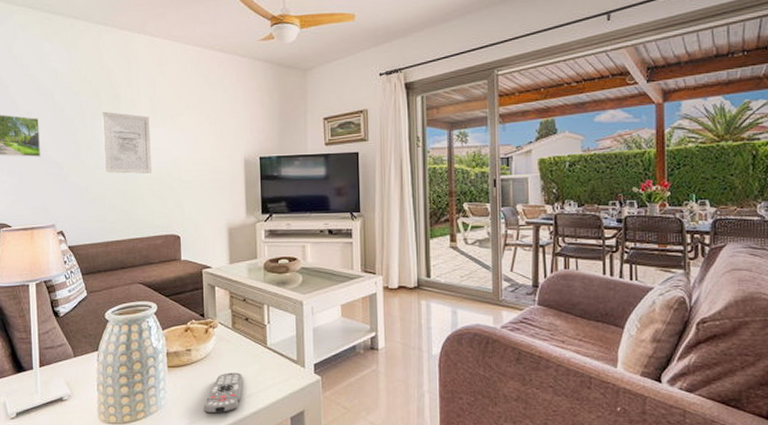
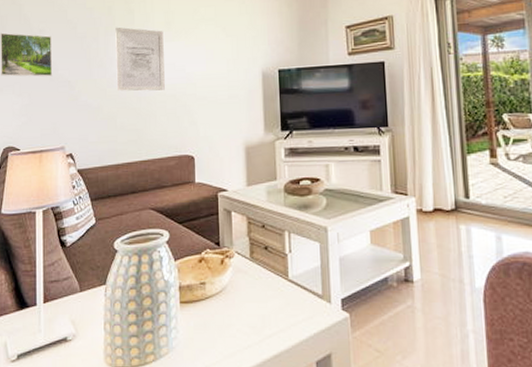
remote control: present [203,372,243,414] -> none [218,309,263,357]

